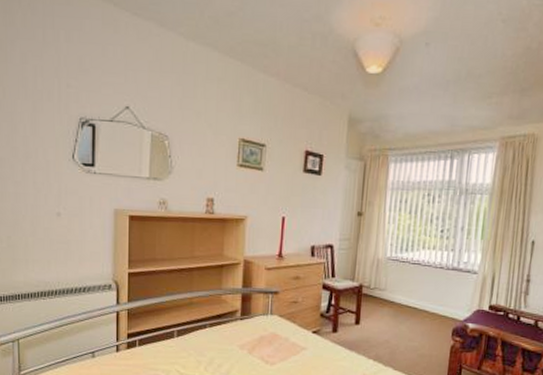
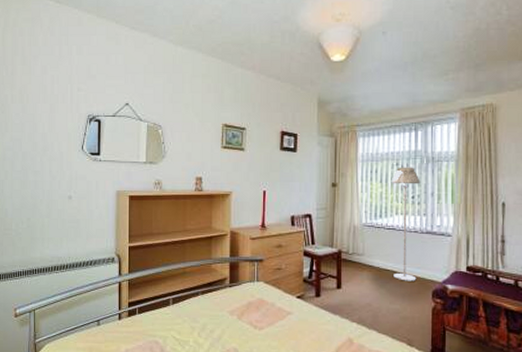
floor lamp: none [415,197,451,319] -> present [391,167,420,282]

